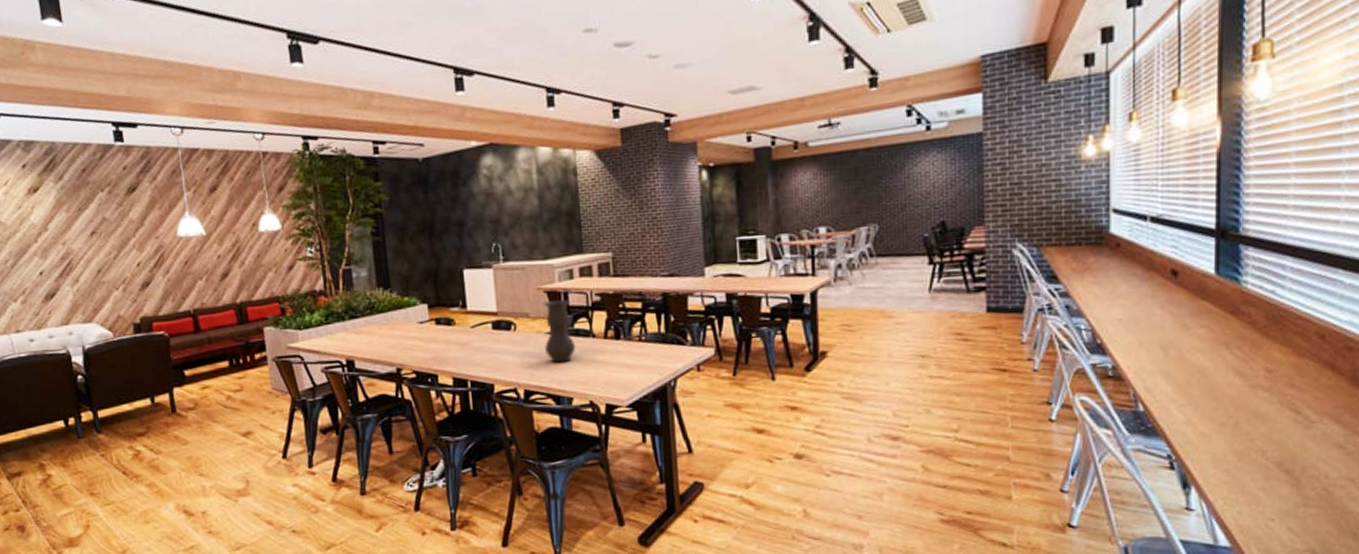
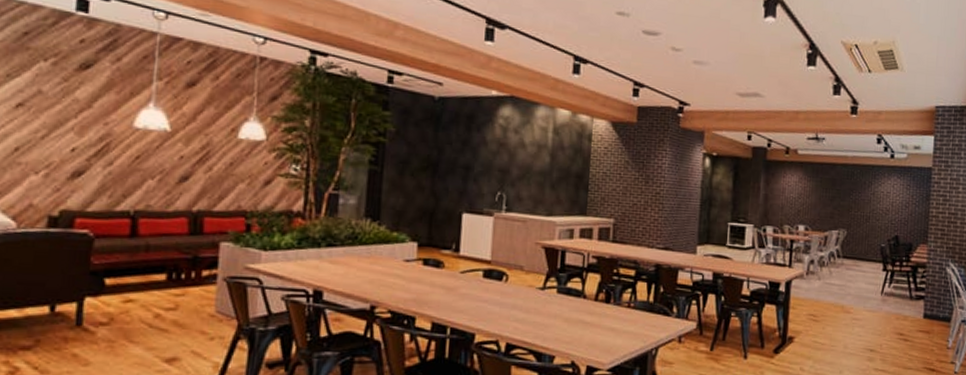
vase: present [543,300,576,363] -> none [534,257,566,320]

